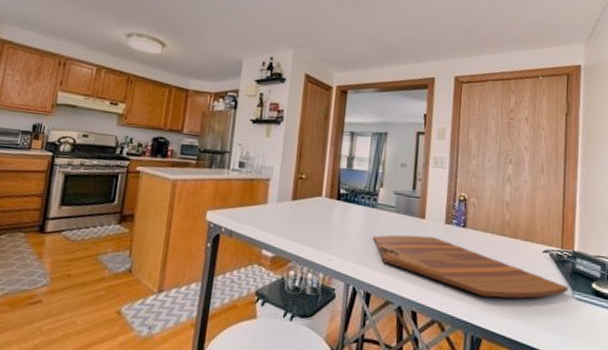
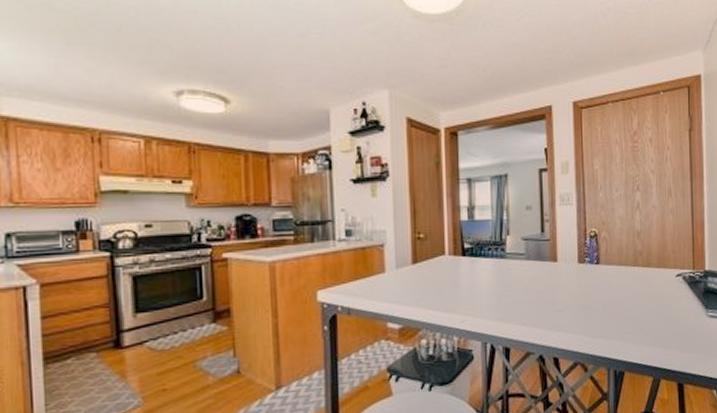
cutting board: present [372,235,569,299] -> none [505,279,703,331]

